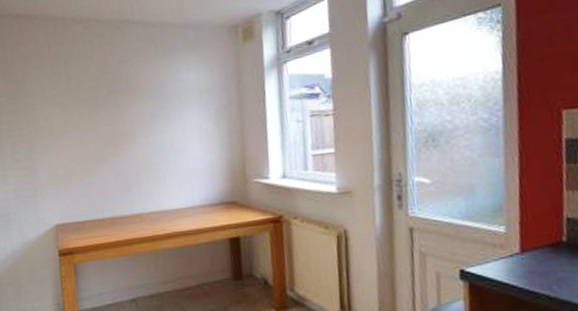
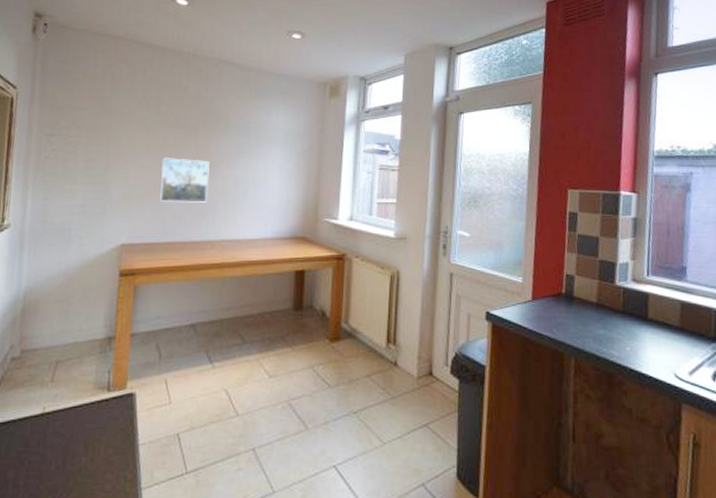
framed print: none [80,131,129,179] -> present [159,157,210,203]

